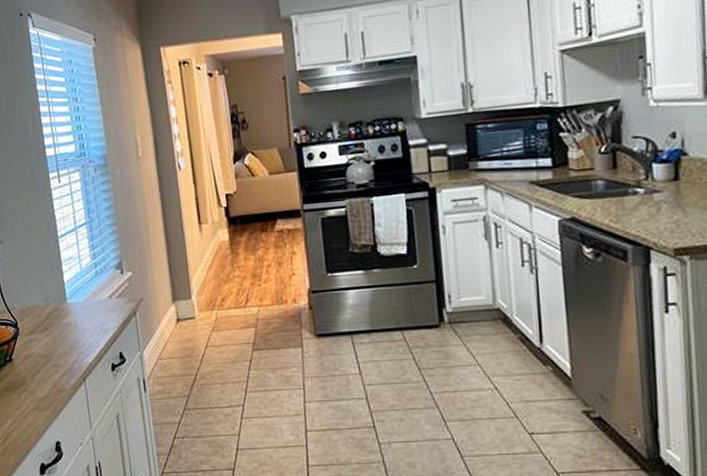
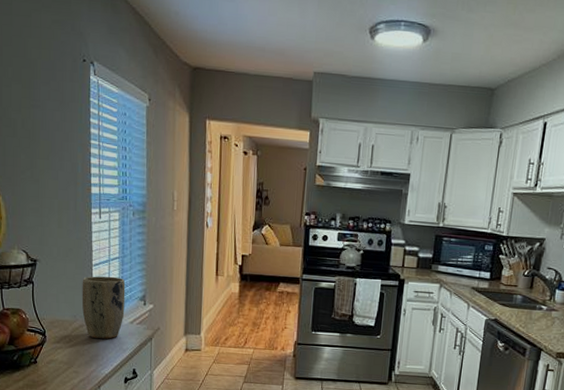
plant pot: none [49,246,101,322] -> present [81,276,126,339]

